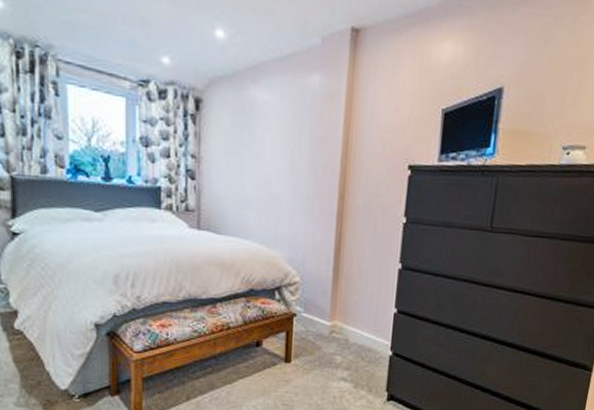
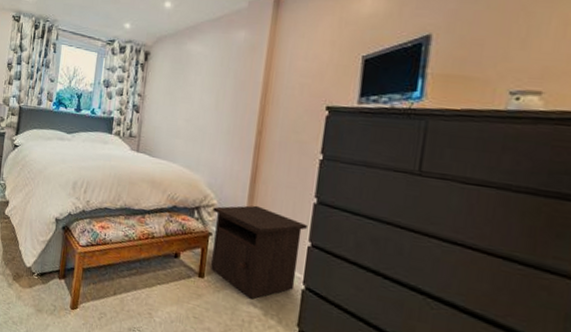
nightstand: none [295,278,393,374] -> present [211,205,307,300]

